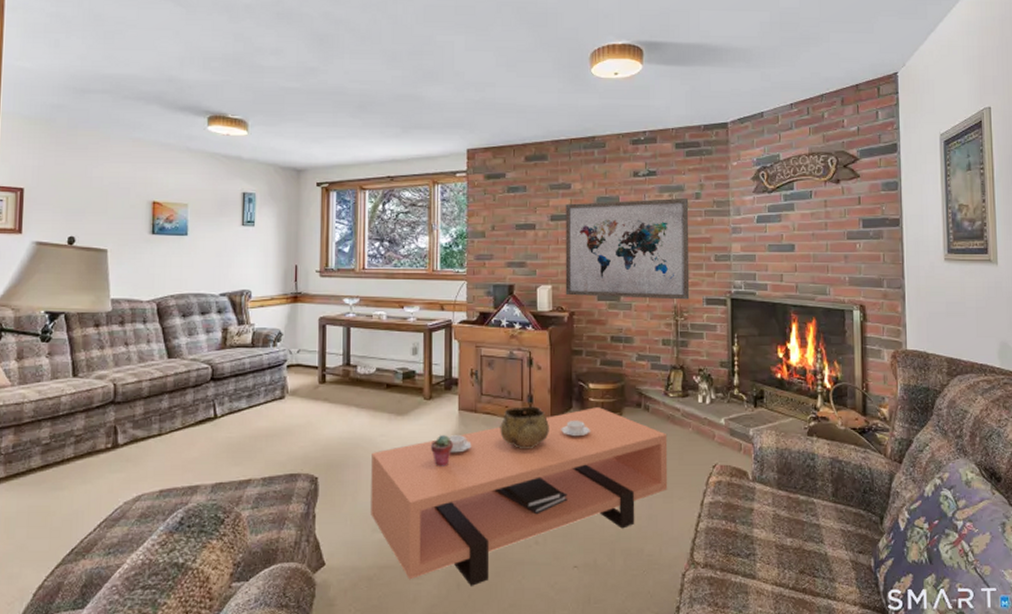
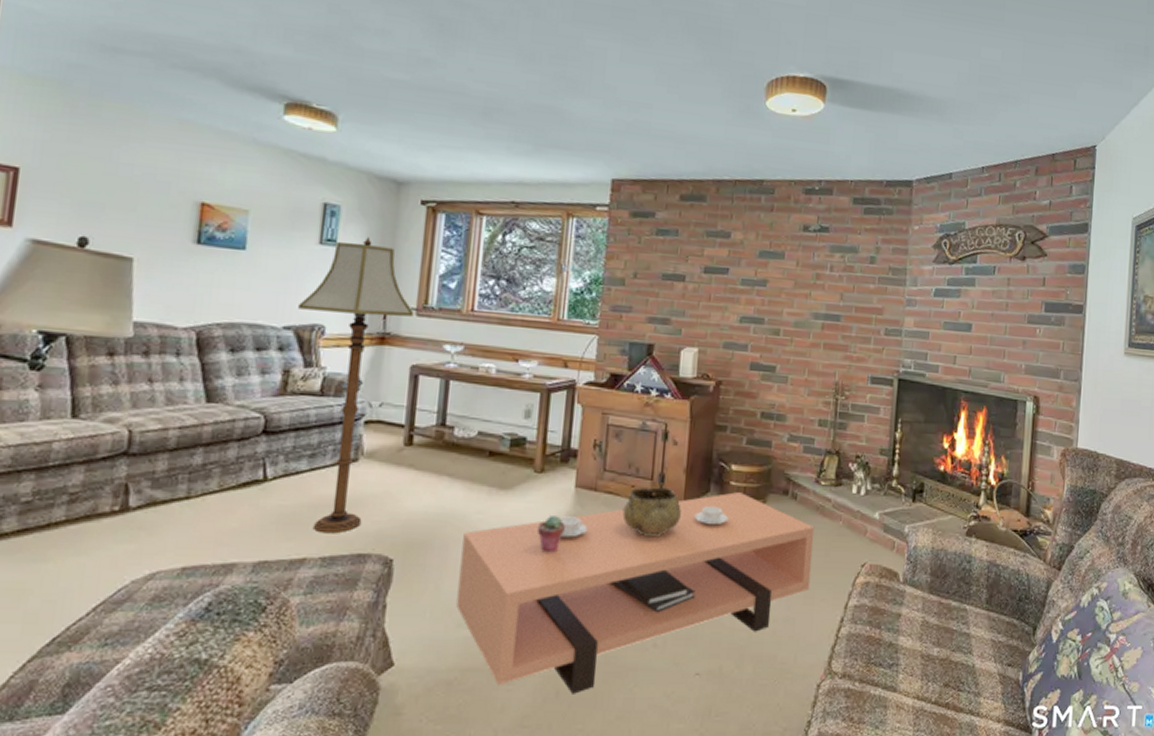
floor lamp: none [230,216,318,459] -> present [298,237,414,534]
wall art: present [565,198,690,300] -> none [713,255,862,377]

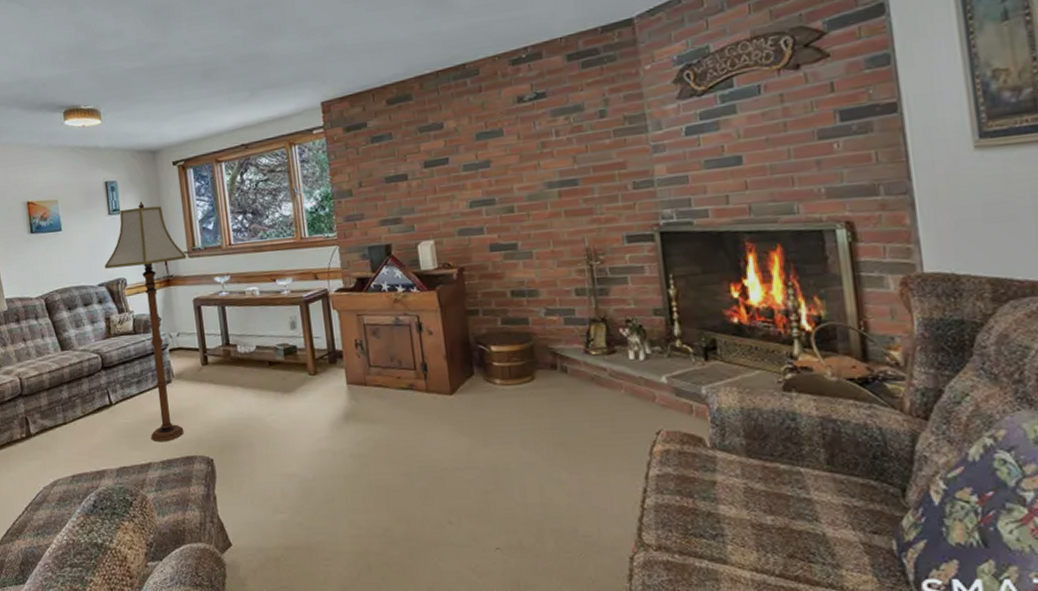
coffee table: present [456,492,815,694] -> none [263,372,601,568]
potted succulent: present [536,516,565,553] -> none [321,411,346,444]
decorative bowl: present [622,487,681,537] -> none [394,375,450,423]

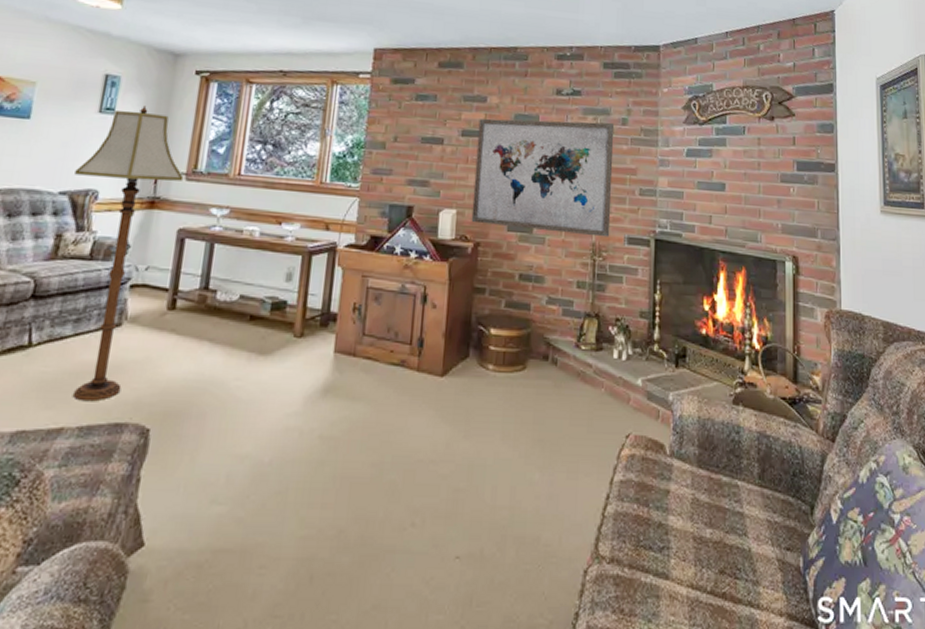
wall art: none [439,119,605,250] -> present [471,118,615,237]

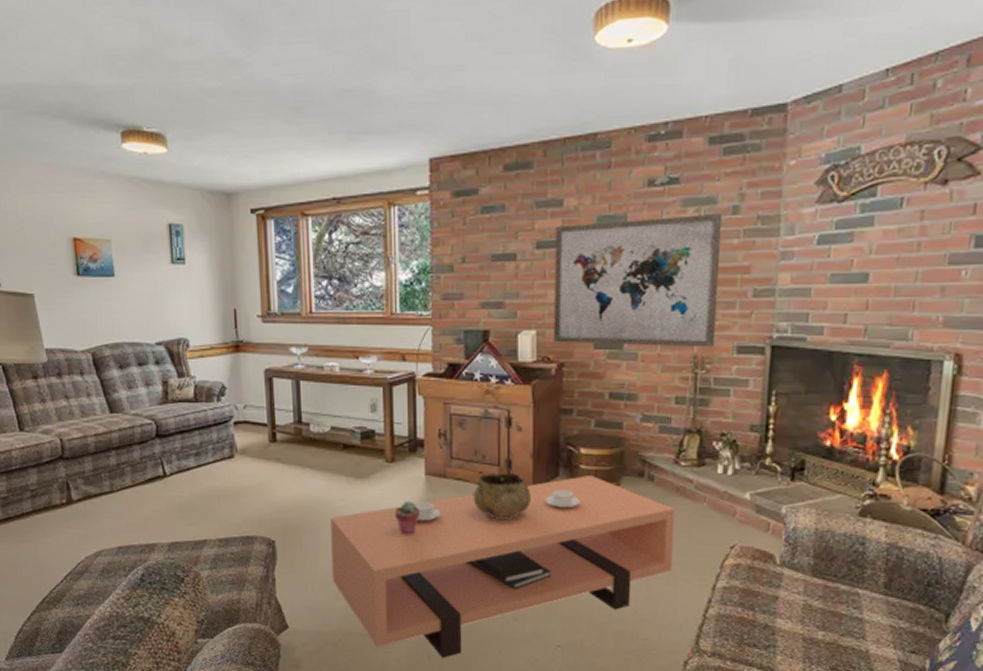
floor lamp: present [74,105,184,402] -> none [164,252,260,520]
coffee table: none [211,357,576,579] -> present [330,475,676,658]
potted succulent: none [294,382,323,422] -> present [394,501,420,535]
decorative bowl: none [381,352,440,406] -> present [473,472,531,520]

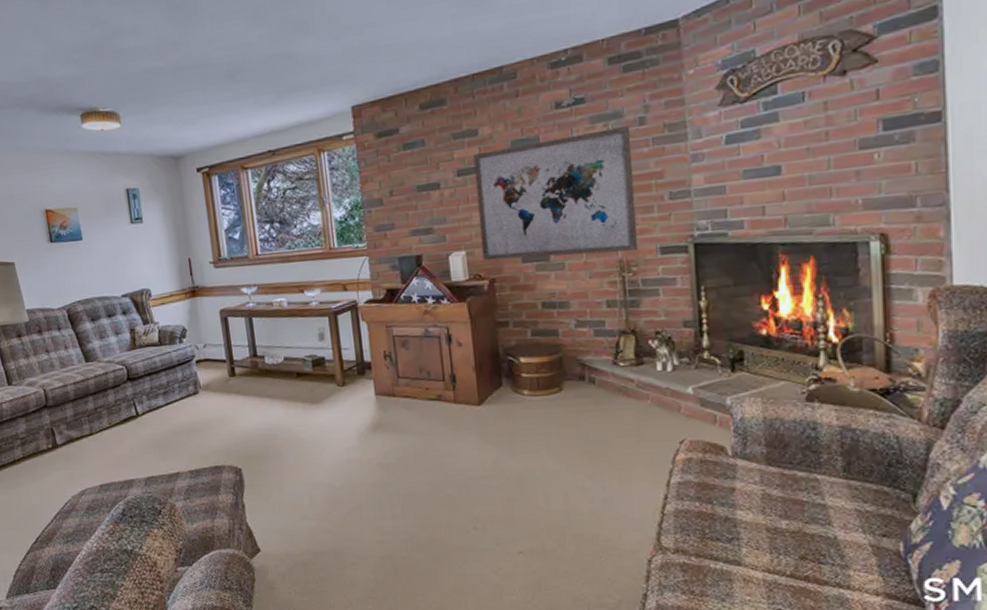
coffee table: present [330,475,676,658] -> none [291,383,625,571]
potted succulent: present [394,501,420,535] -> none [349,422,374,454]
decorative bowl: present [473,472,531,520] -> none [422,386,478,433]

